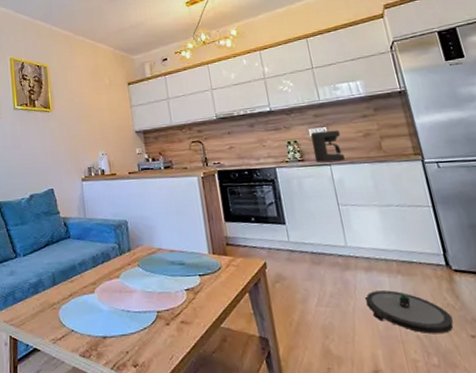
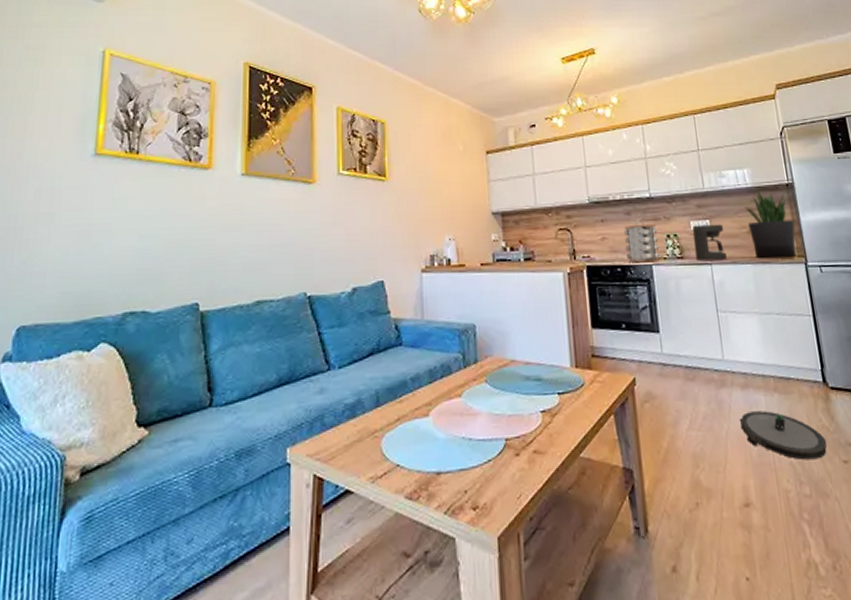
spice rack: none [248,130,283,167] -> present [624,219,660,263]
planter: none [359,98,413,159] -> present [745,189,797,260]

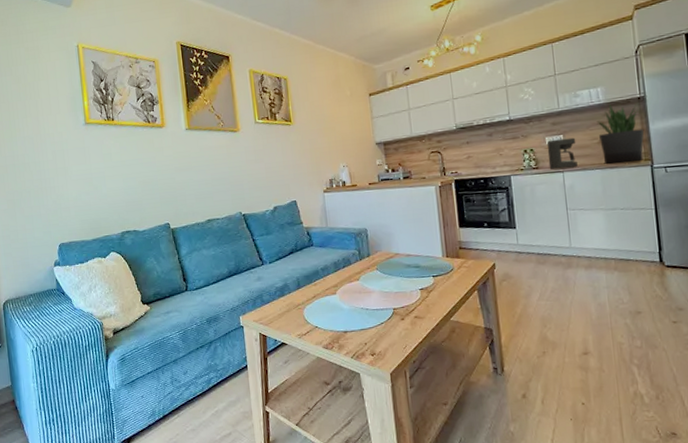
spice rack: present [624,219,660,263] -> none [486,139,518,176]
robot vacuum: present [739,411,827,460] -> none [582,285,659,321]

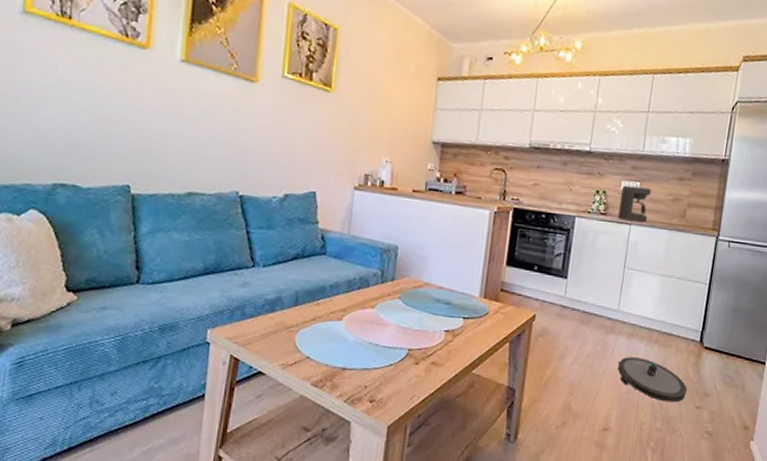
robot vacuum: none [582,285,659,321] -> present [617,357,688,403]
planter: present [596,104,645,165] -> none [673,160,720,231]

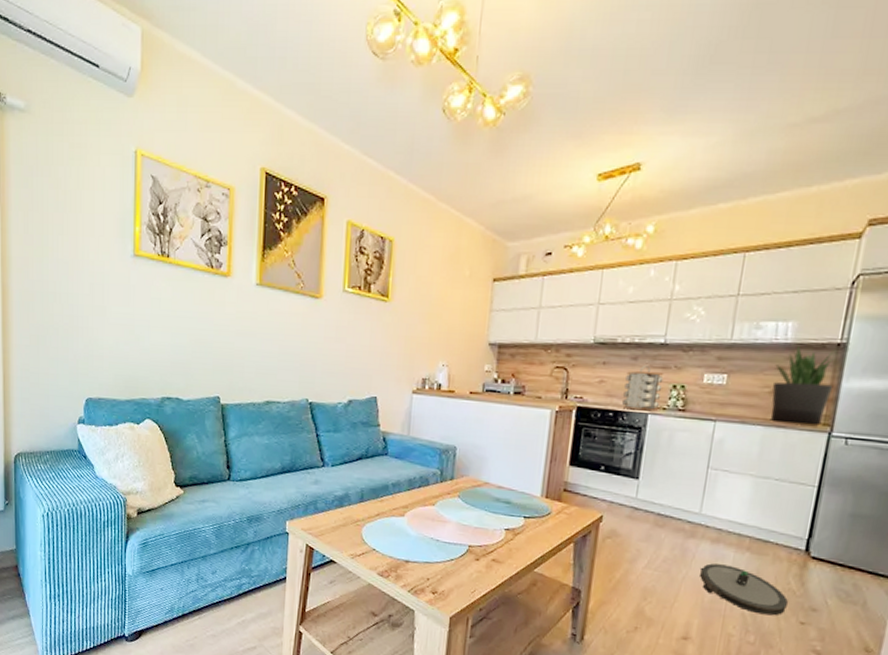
spice rack: none [552,171,589,215] -> present [621,366,664,412]
coffee maker: present [617,185,652,223] -> none [699,378,743,419]
planter: none [673,160,720,231] -> present [770,346,834,426]

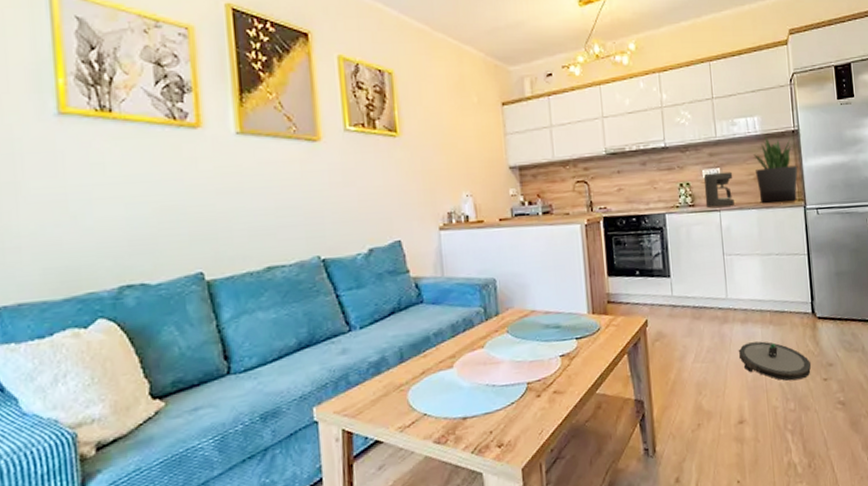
spice rack: present [621,366,664,412] -> none [639,169,673,213]
coffee maker: none [699,378,743,419] -> present [704,171,734,209]

